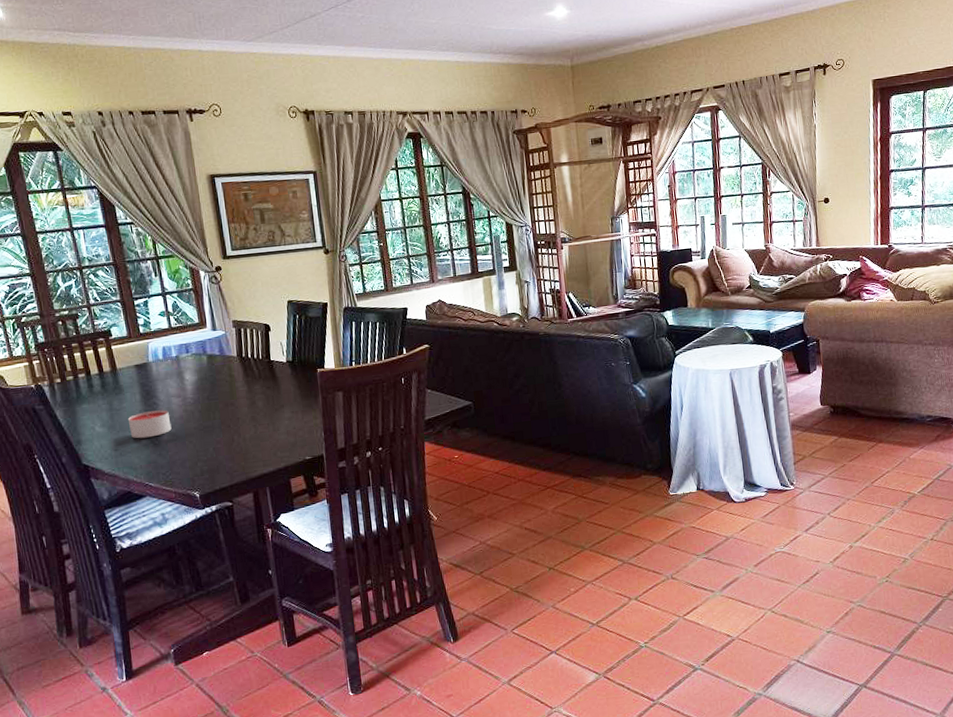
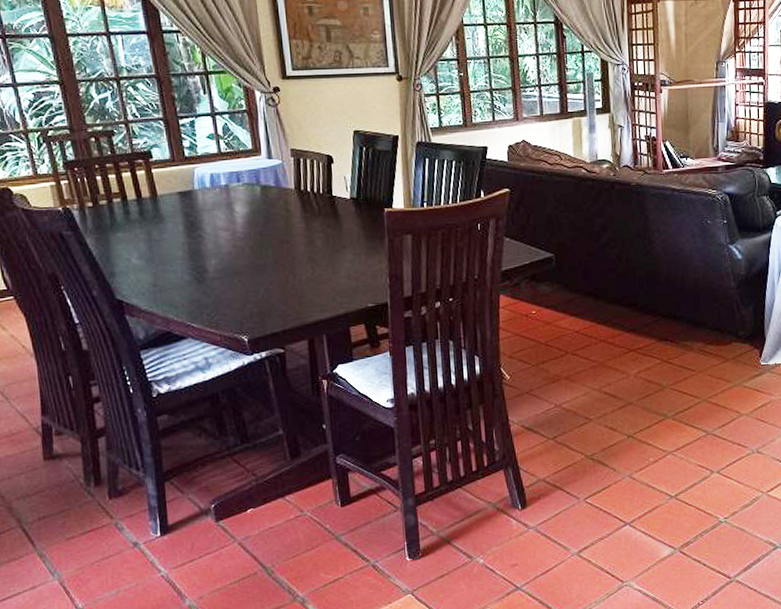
candle: present [127,410,172,439] -> none [168,244,218,274]

